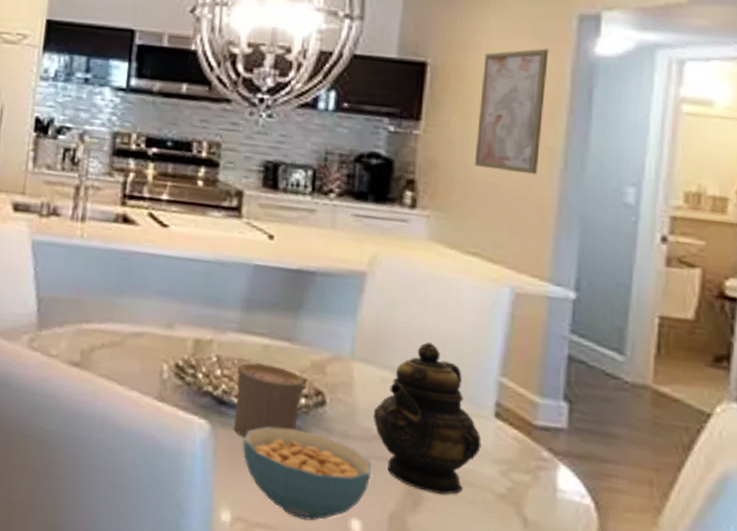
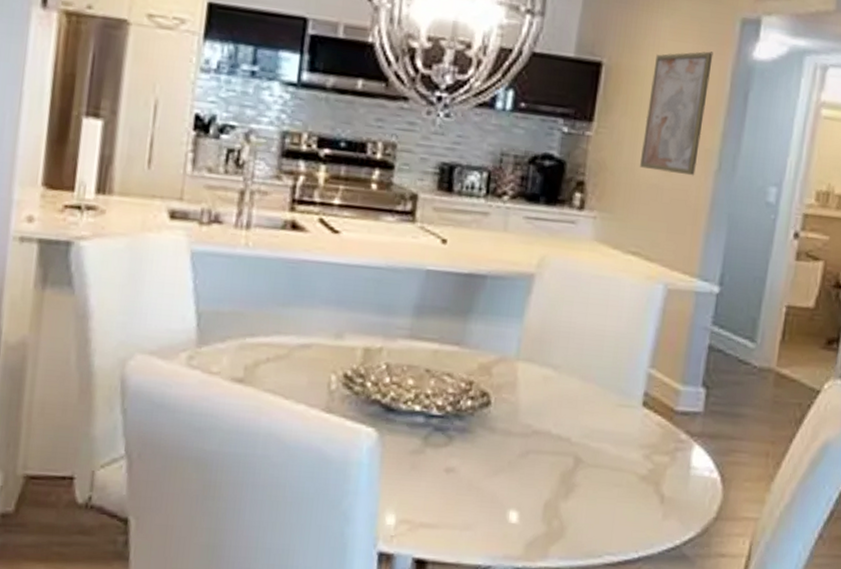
cup: present [233,362,304,438] -> none [400,368,471,442]
cereal bowl: present [243,426,371,521] -> none [409,430,530,517]
teapot: present [373,342,482,495] -> none [533,340,630,481]

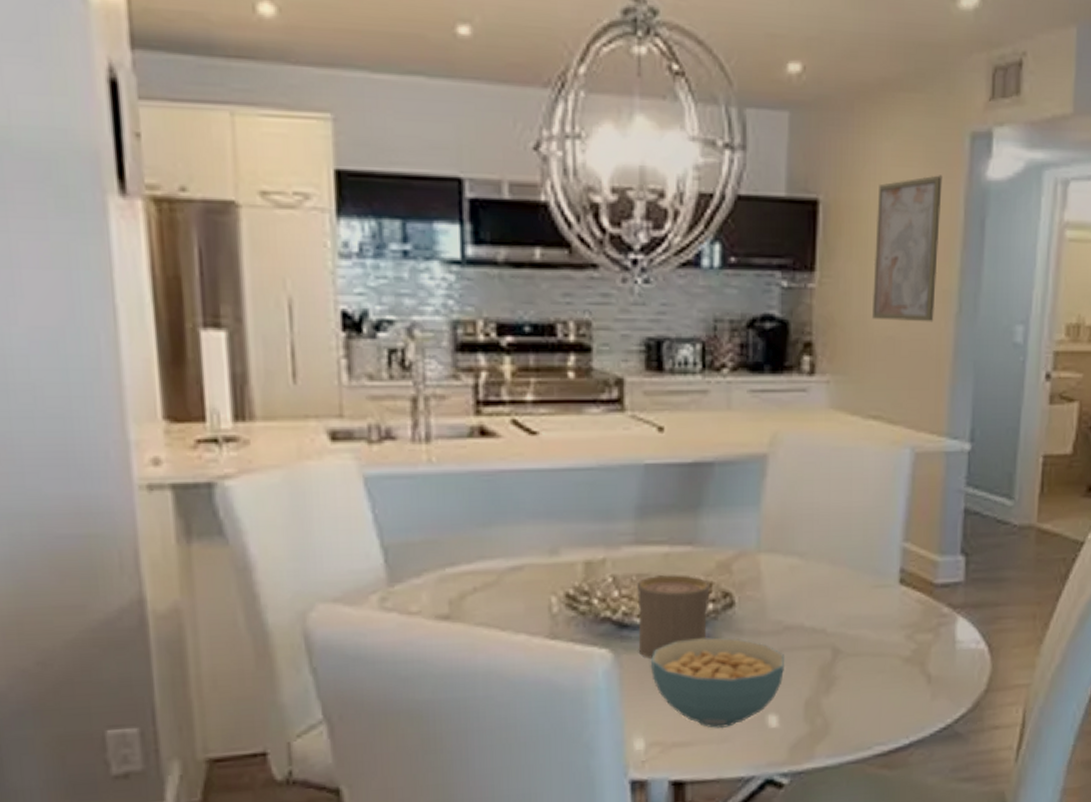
cup: none [400,368,471,442] -> present [637,575,710,658]
cereal bowl: none [409,430,530,517] -> present [651,637,784,729]

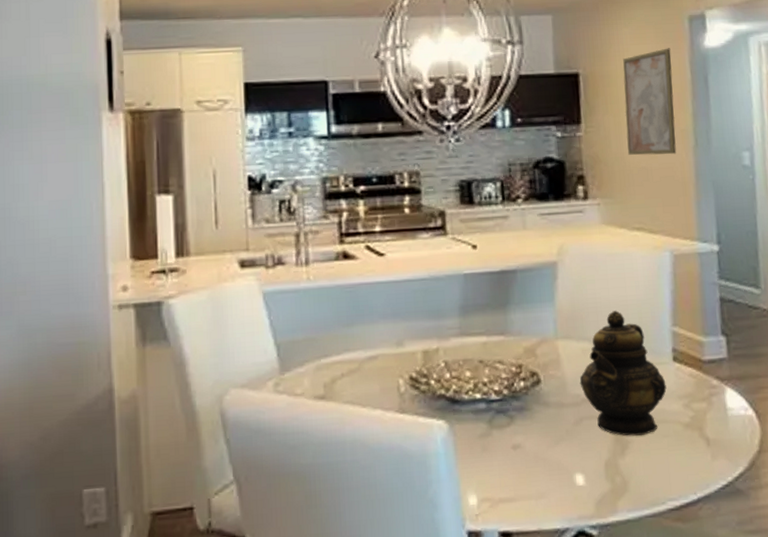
cup: present [637,575,710,658] -> none [463,359,521,428]
cereal bowl: present [651,637,784,729] -> none [478,409,585,487]
teapot: none [783,520,888,671] -> present [579,311,667,436]

